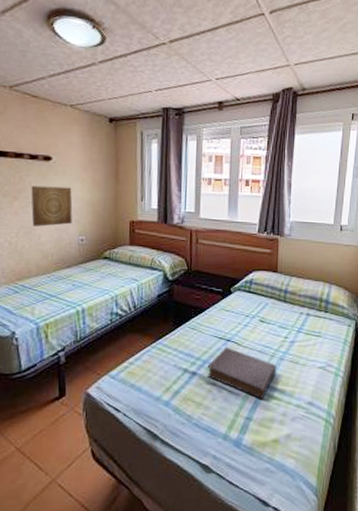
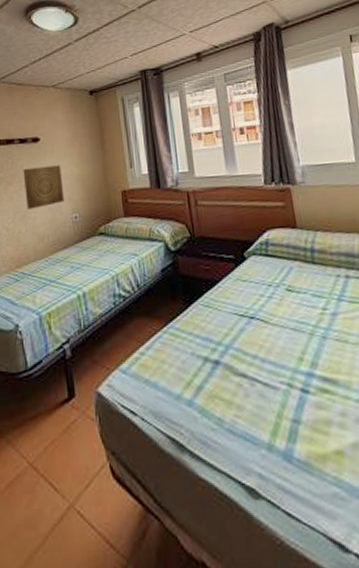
book: present [207,346,277,399] -> none [231,325,321,394]

